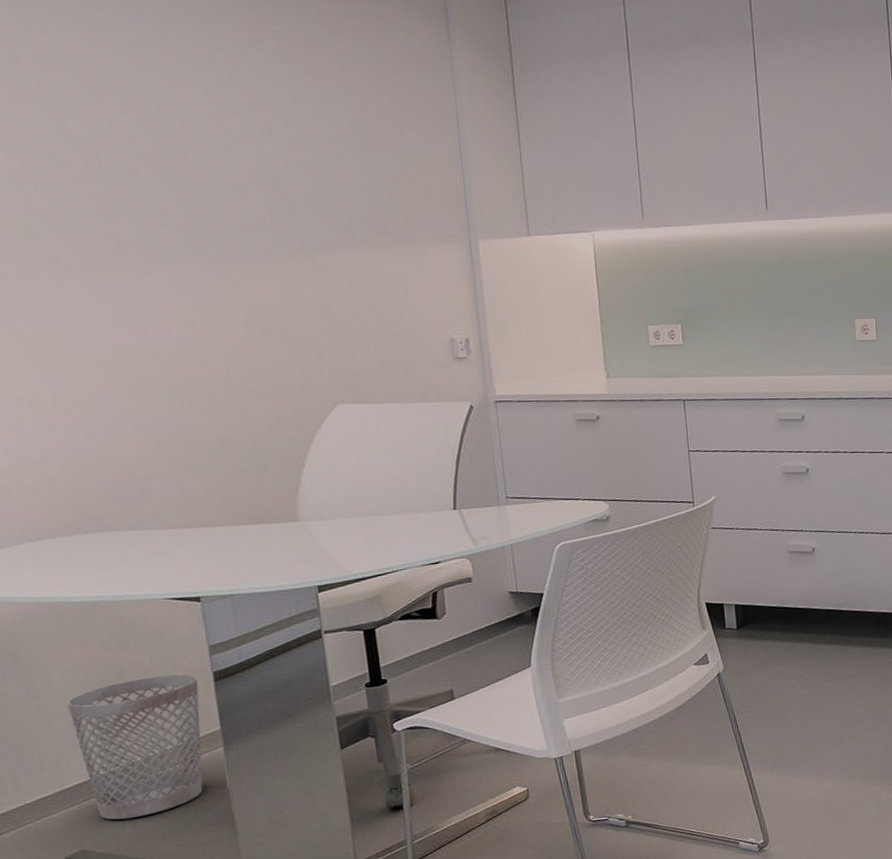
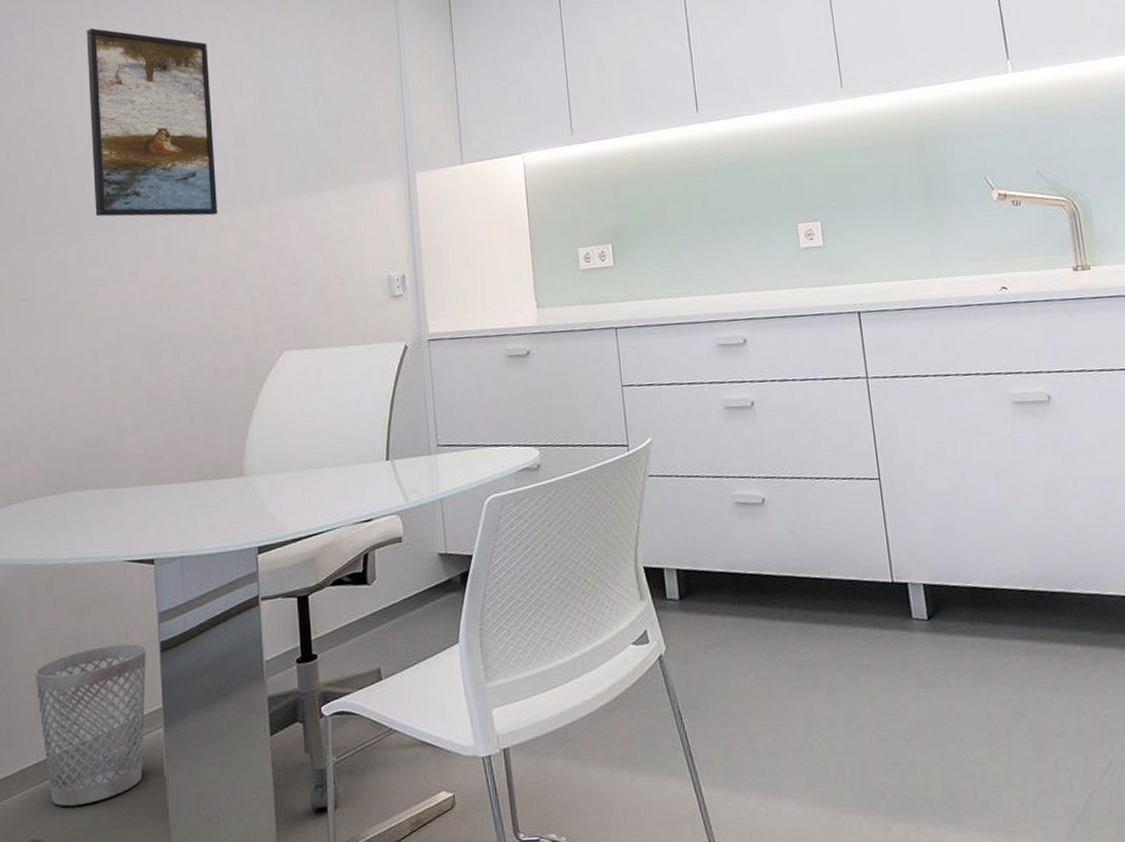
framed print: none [63,40,250,263] -> present [86,28,217,217]

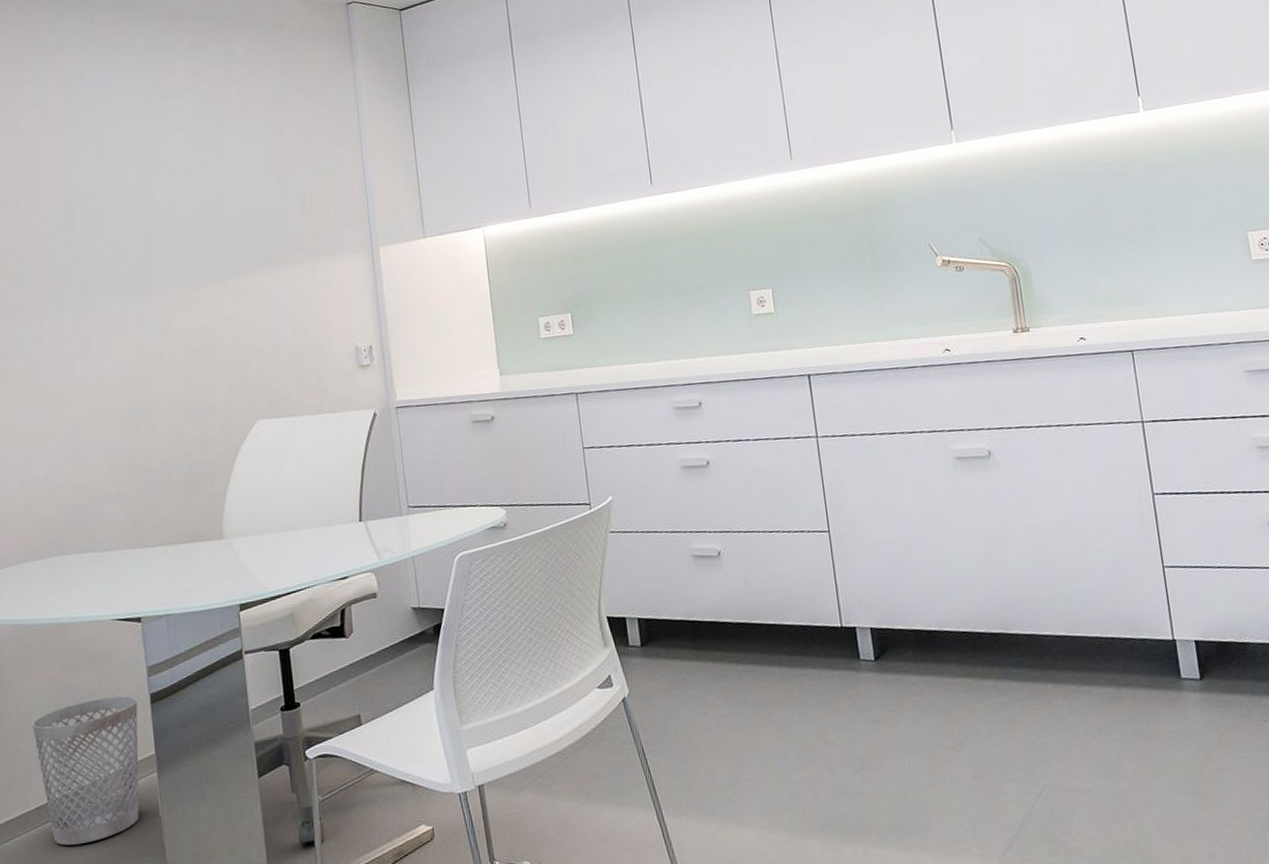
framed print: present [86,28,217,217] -> none [50,108,187,293]

